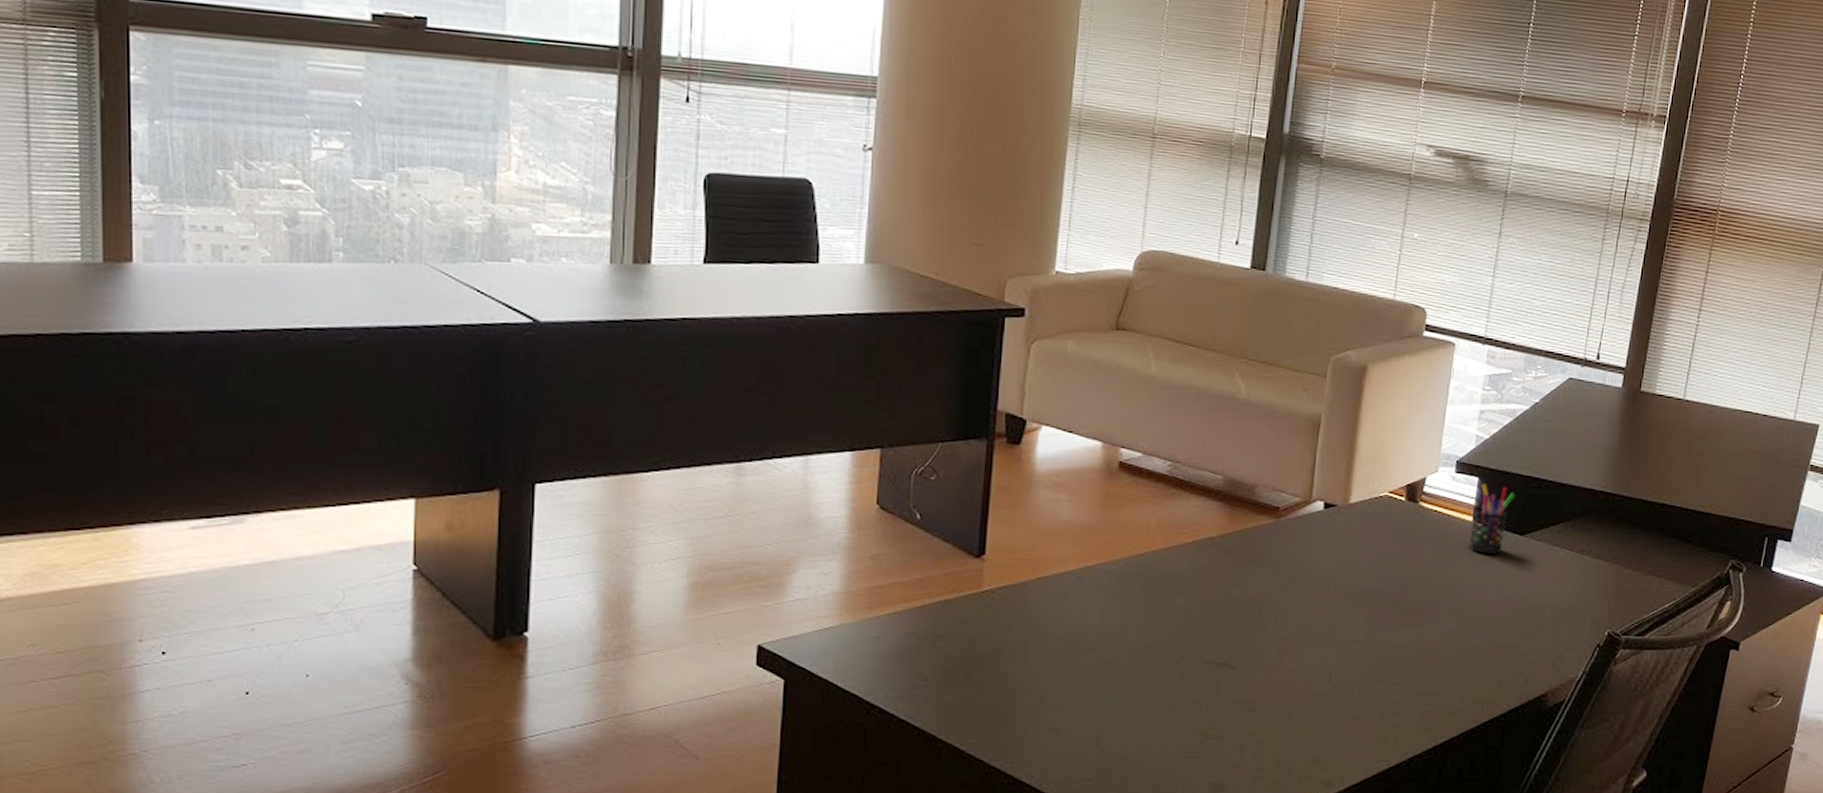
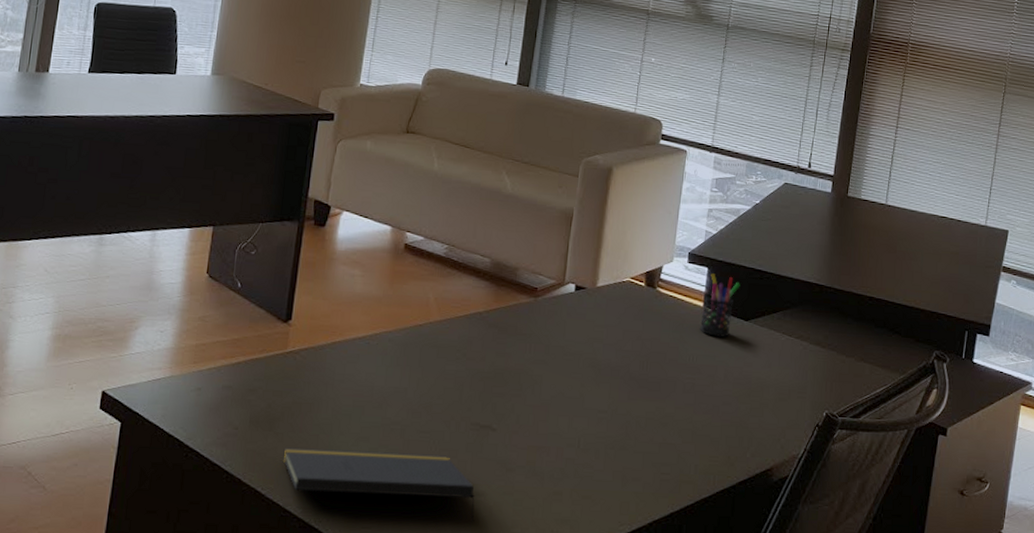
notepad: none [984,698,1212,767] -> present [283,447,475,521]

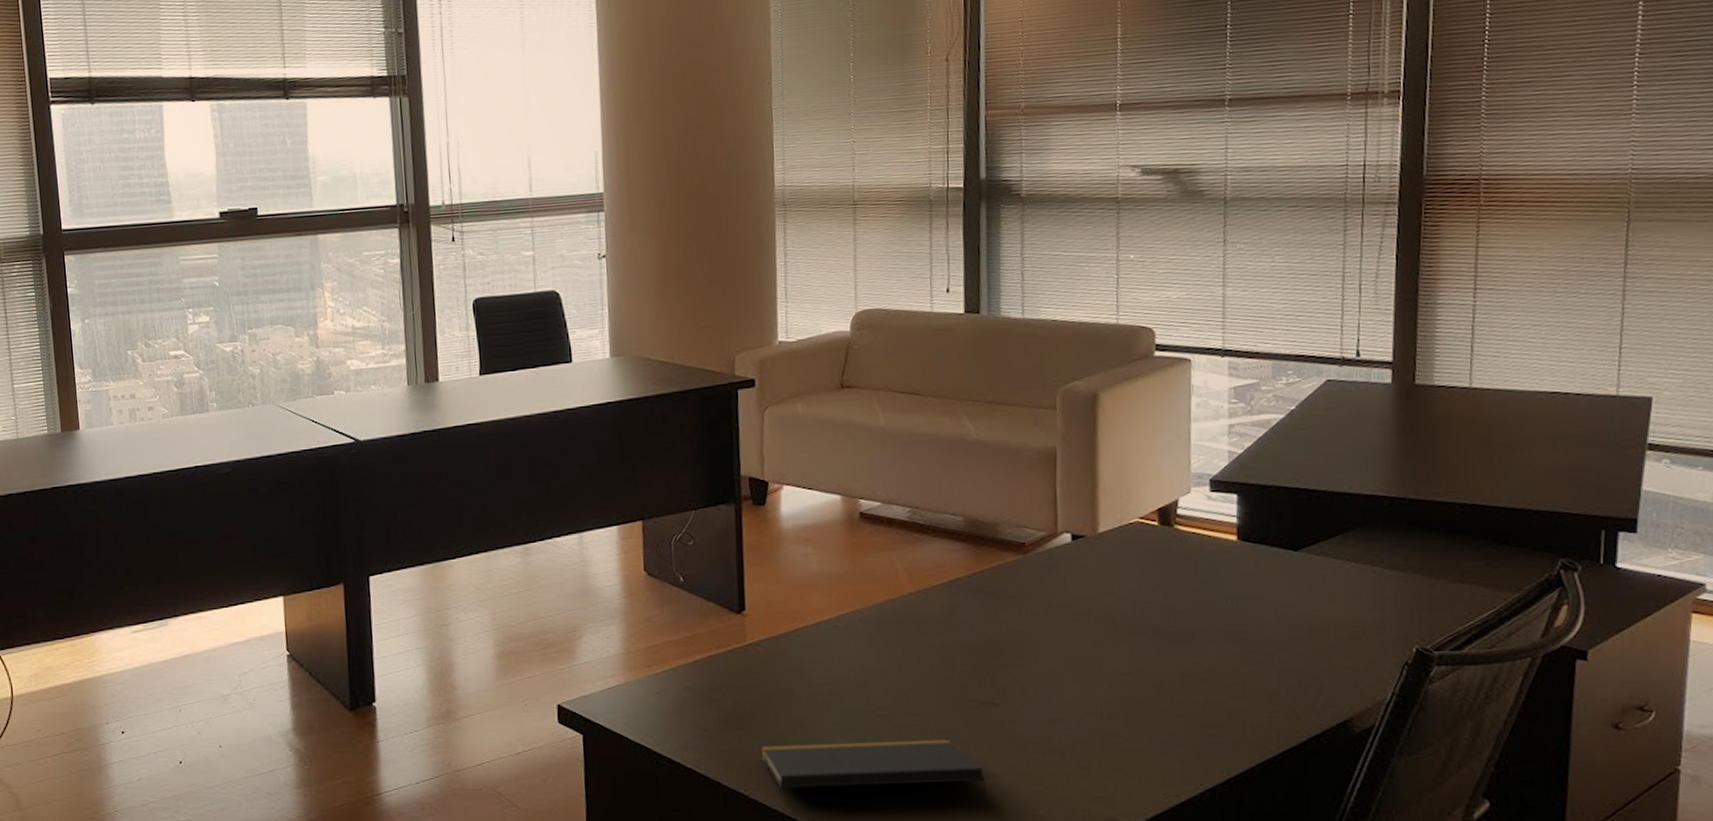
pen holder: present [699,273,740,337] -> none [1235,500,1282,574]

